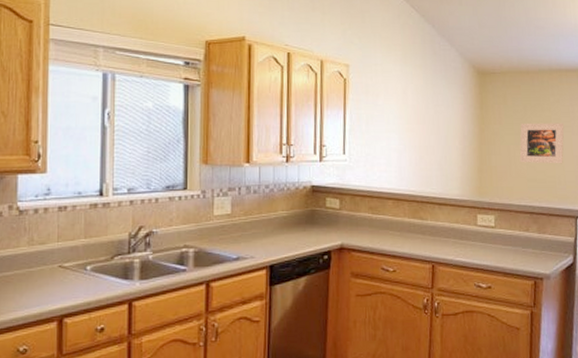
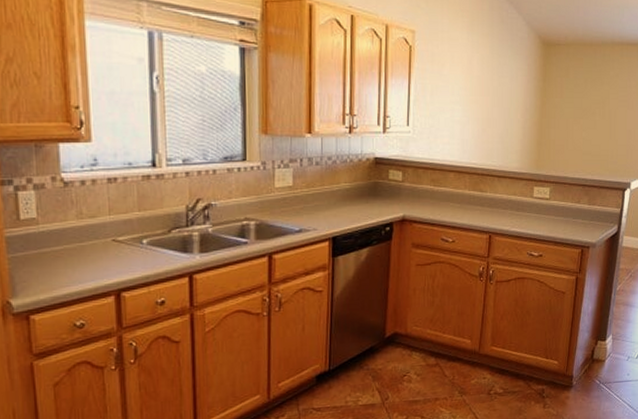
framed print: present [519,123,564,164] -> none [577,96,621,138]

